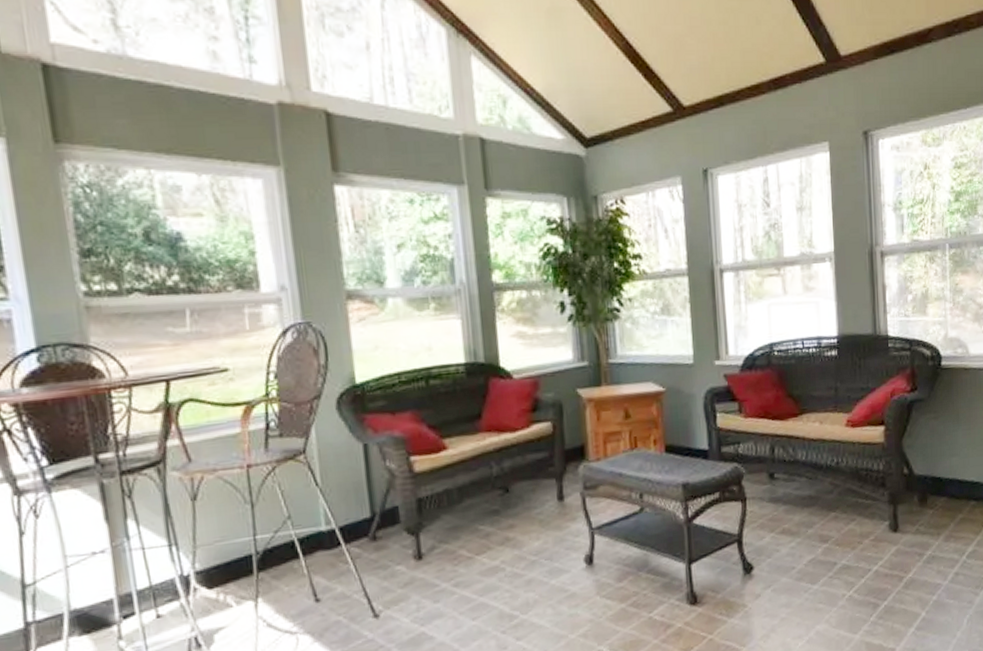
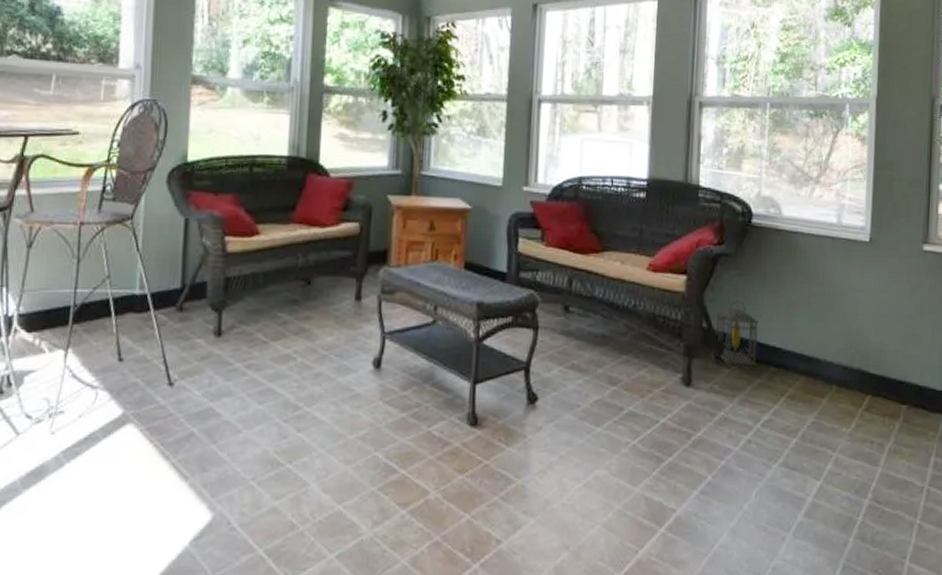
lantern: none [915,443,958,505] -> present [716,301,760,367]

